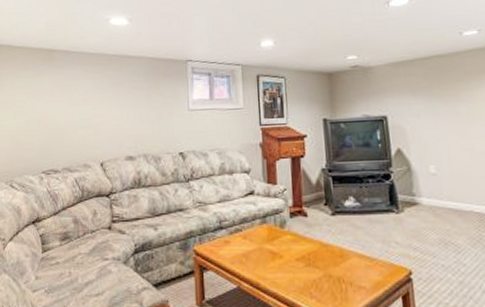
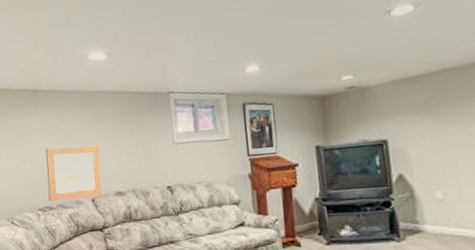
wall art: none [54,108,113,164] -> present [46,145,103,201]

